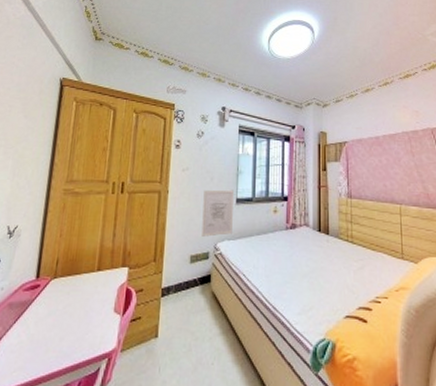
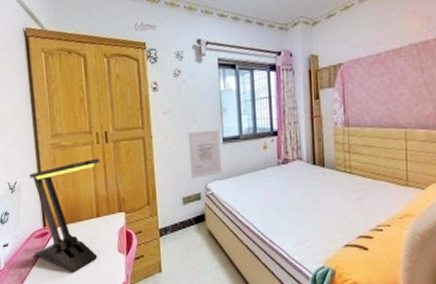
desk lamp: none [19,208,112,334] -> present [29,158,100,273]

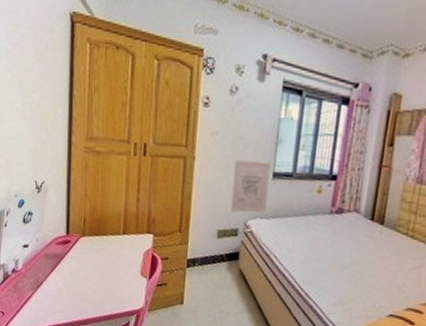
desk lamp: present [29,158,100,273] -> none [54,171,135,288]

